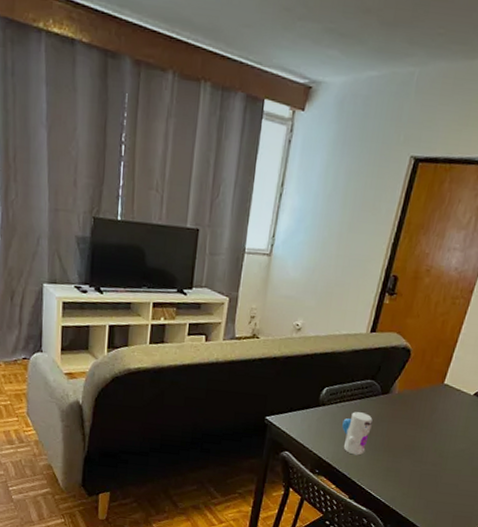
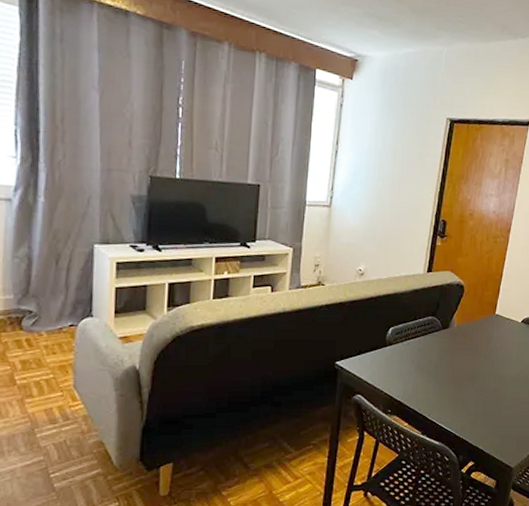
toy: present [342,412,373,456] -> none [409,348,437,390]

